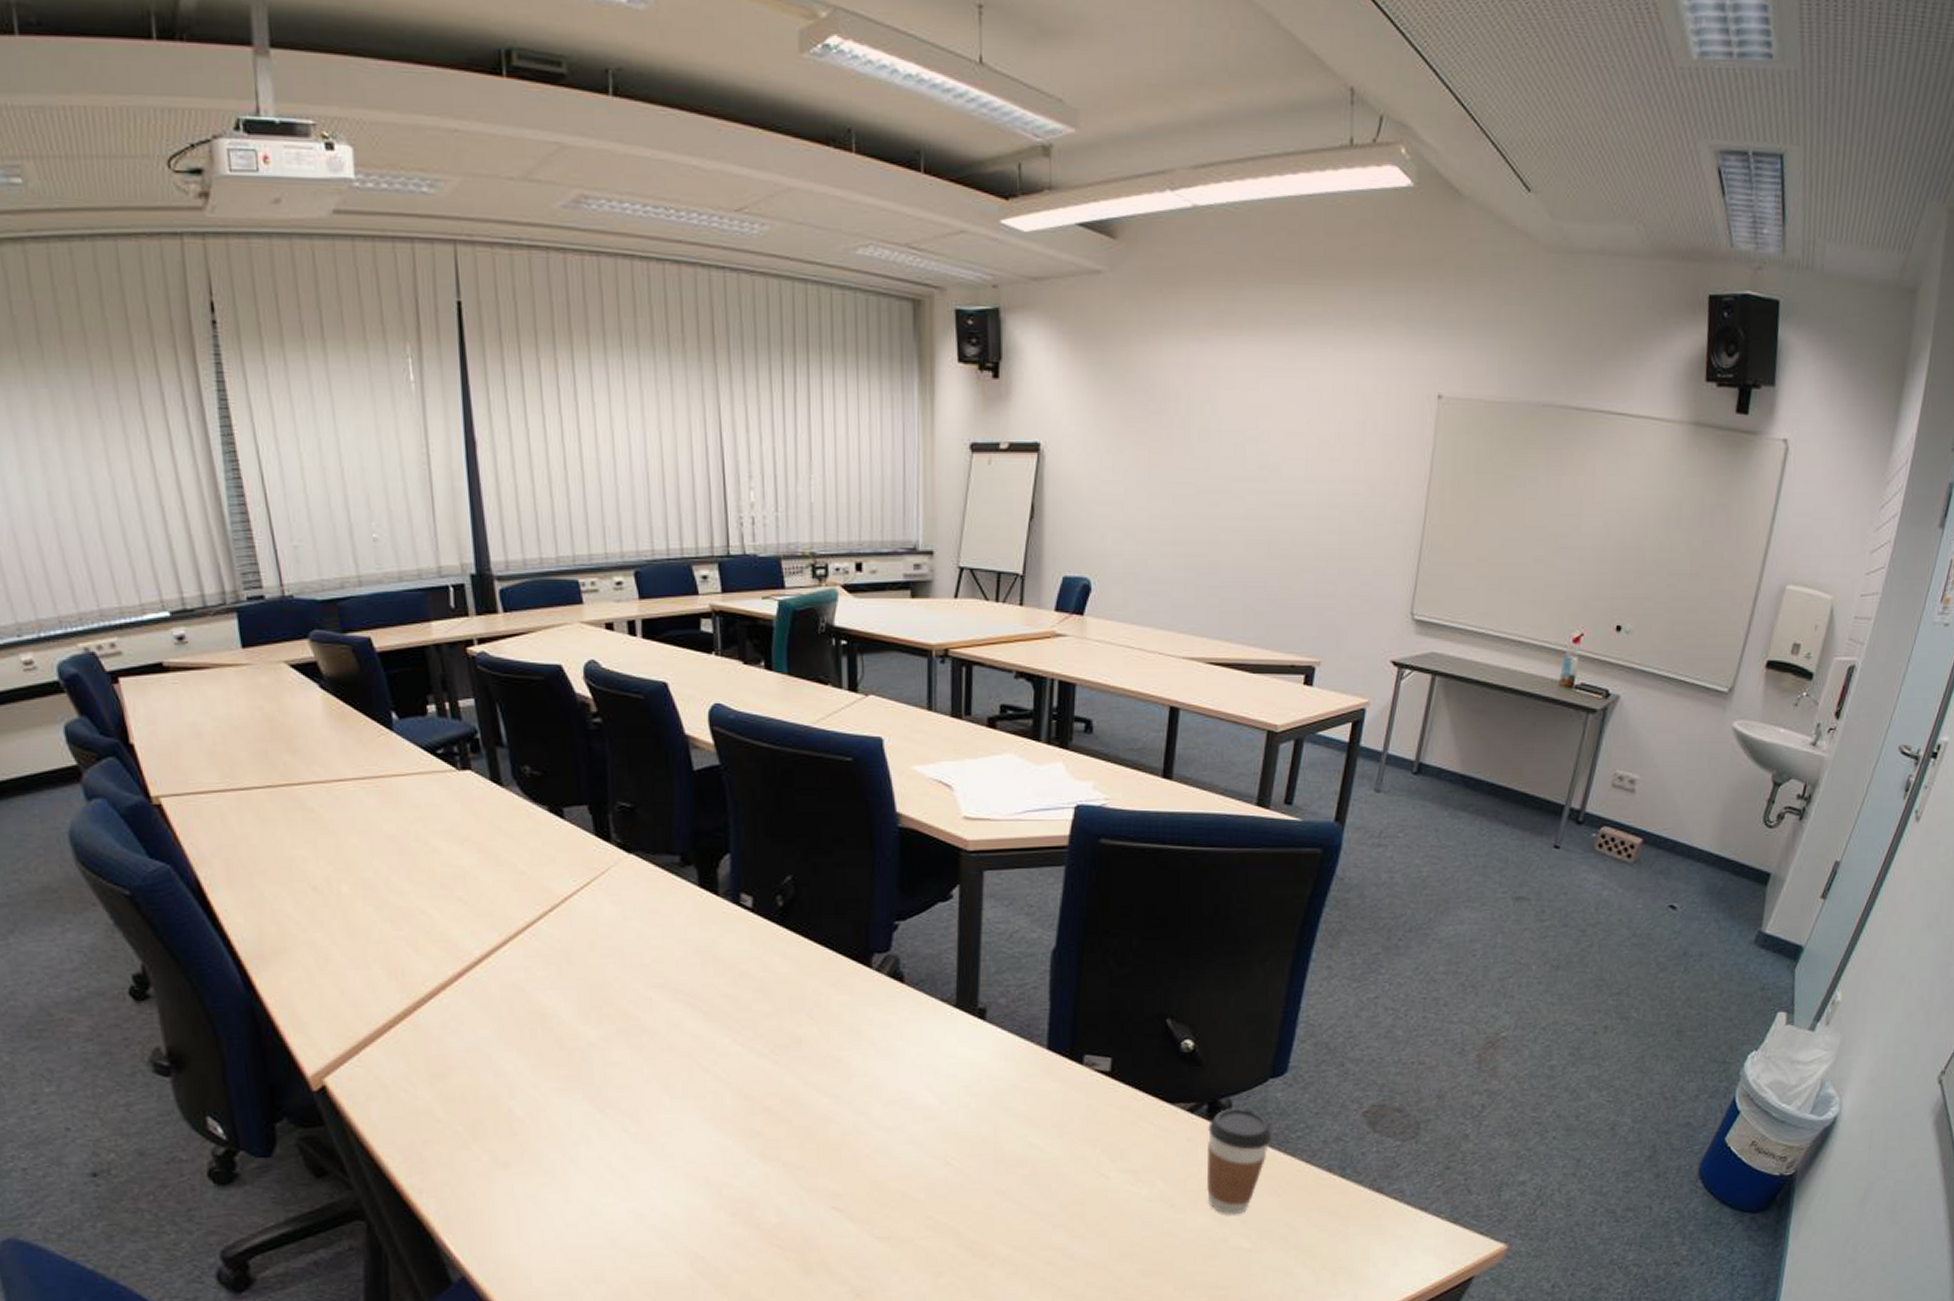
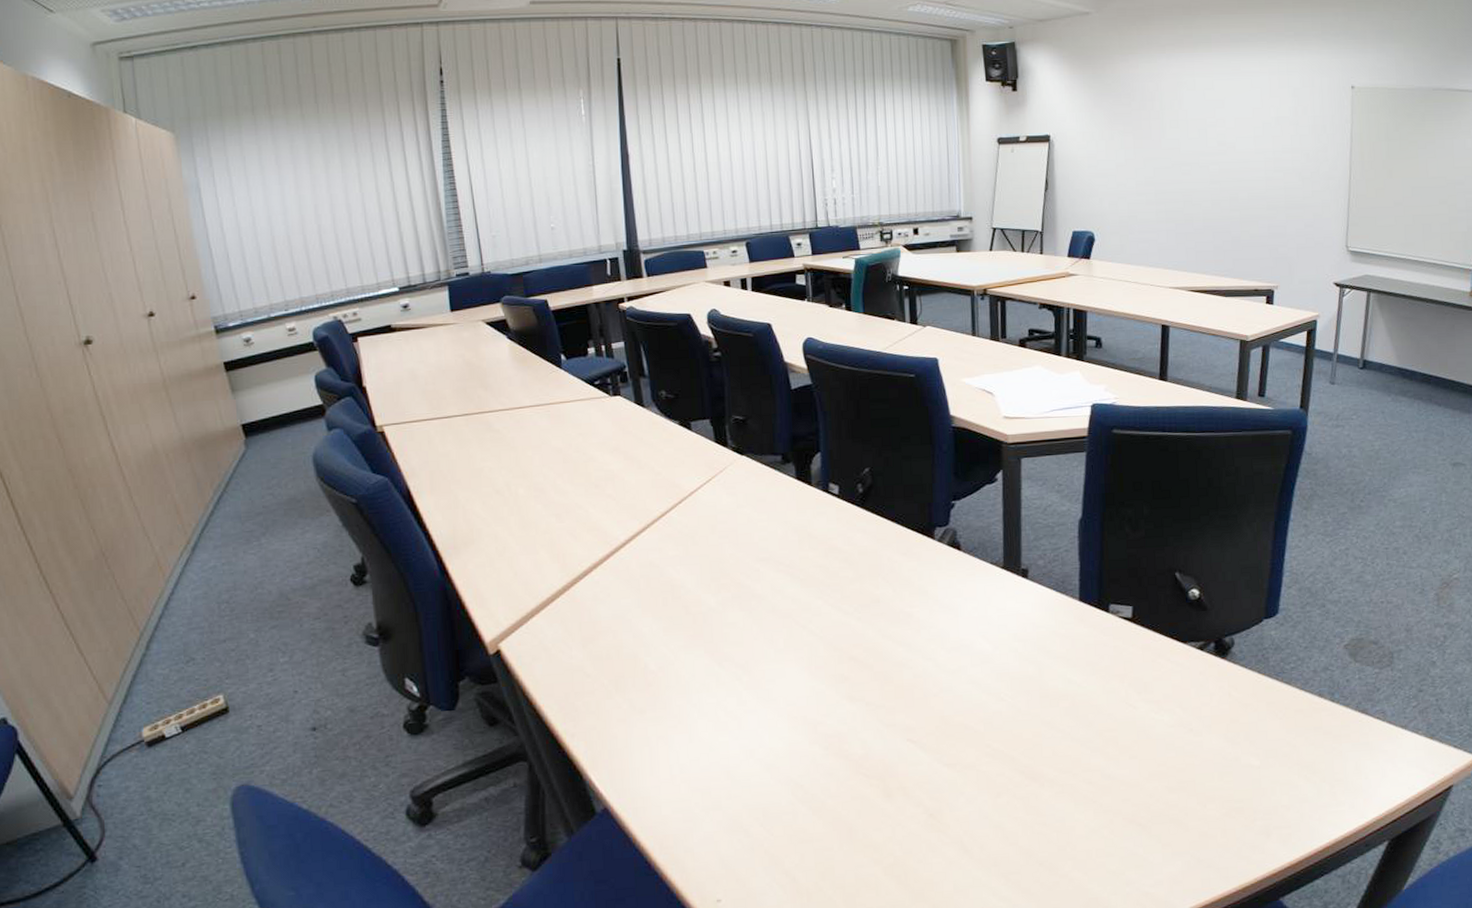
coffee cup: present [1207,1108,1272,1215] -> none [1216,645,1270,737]

